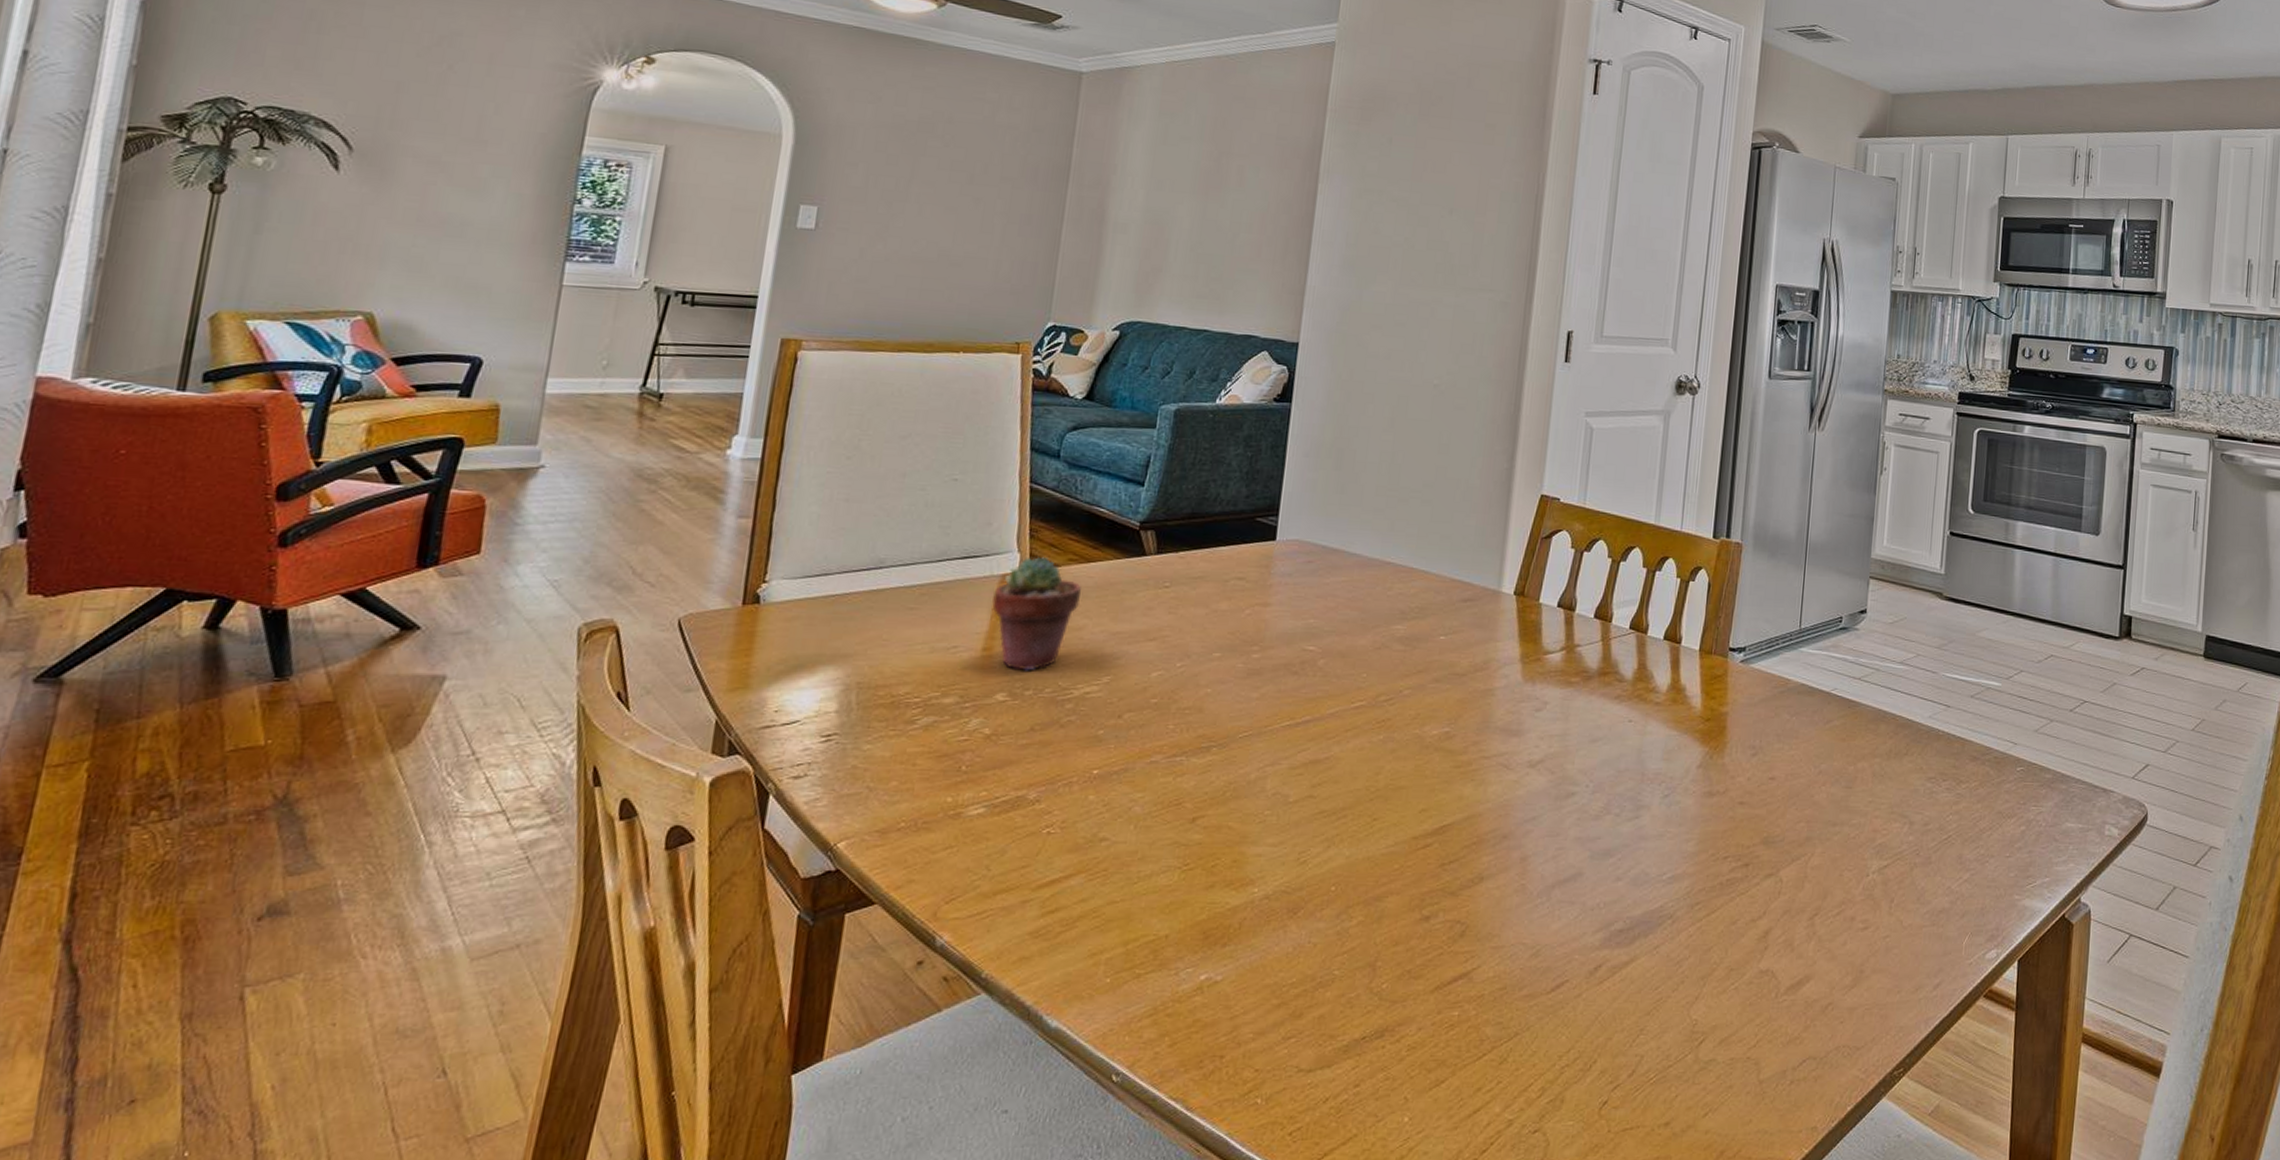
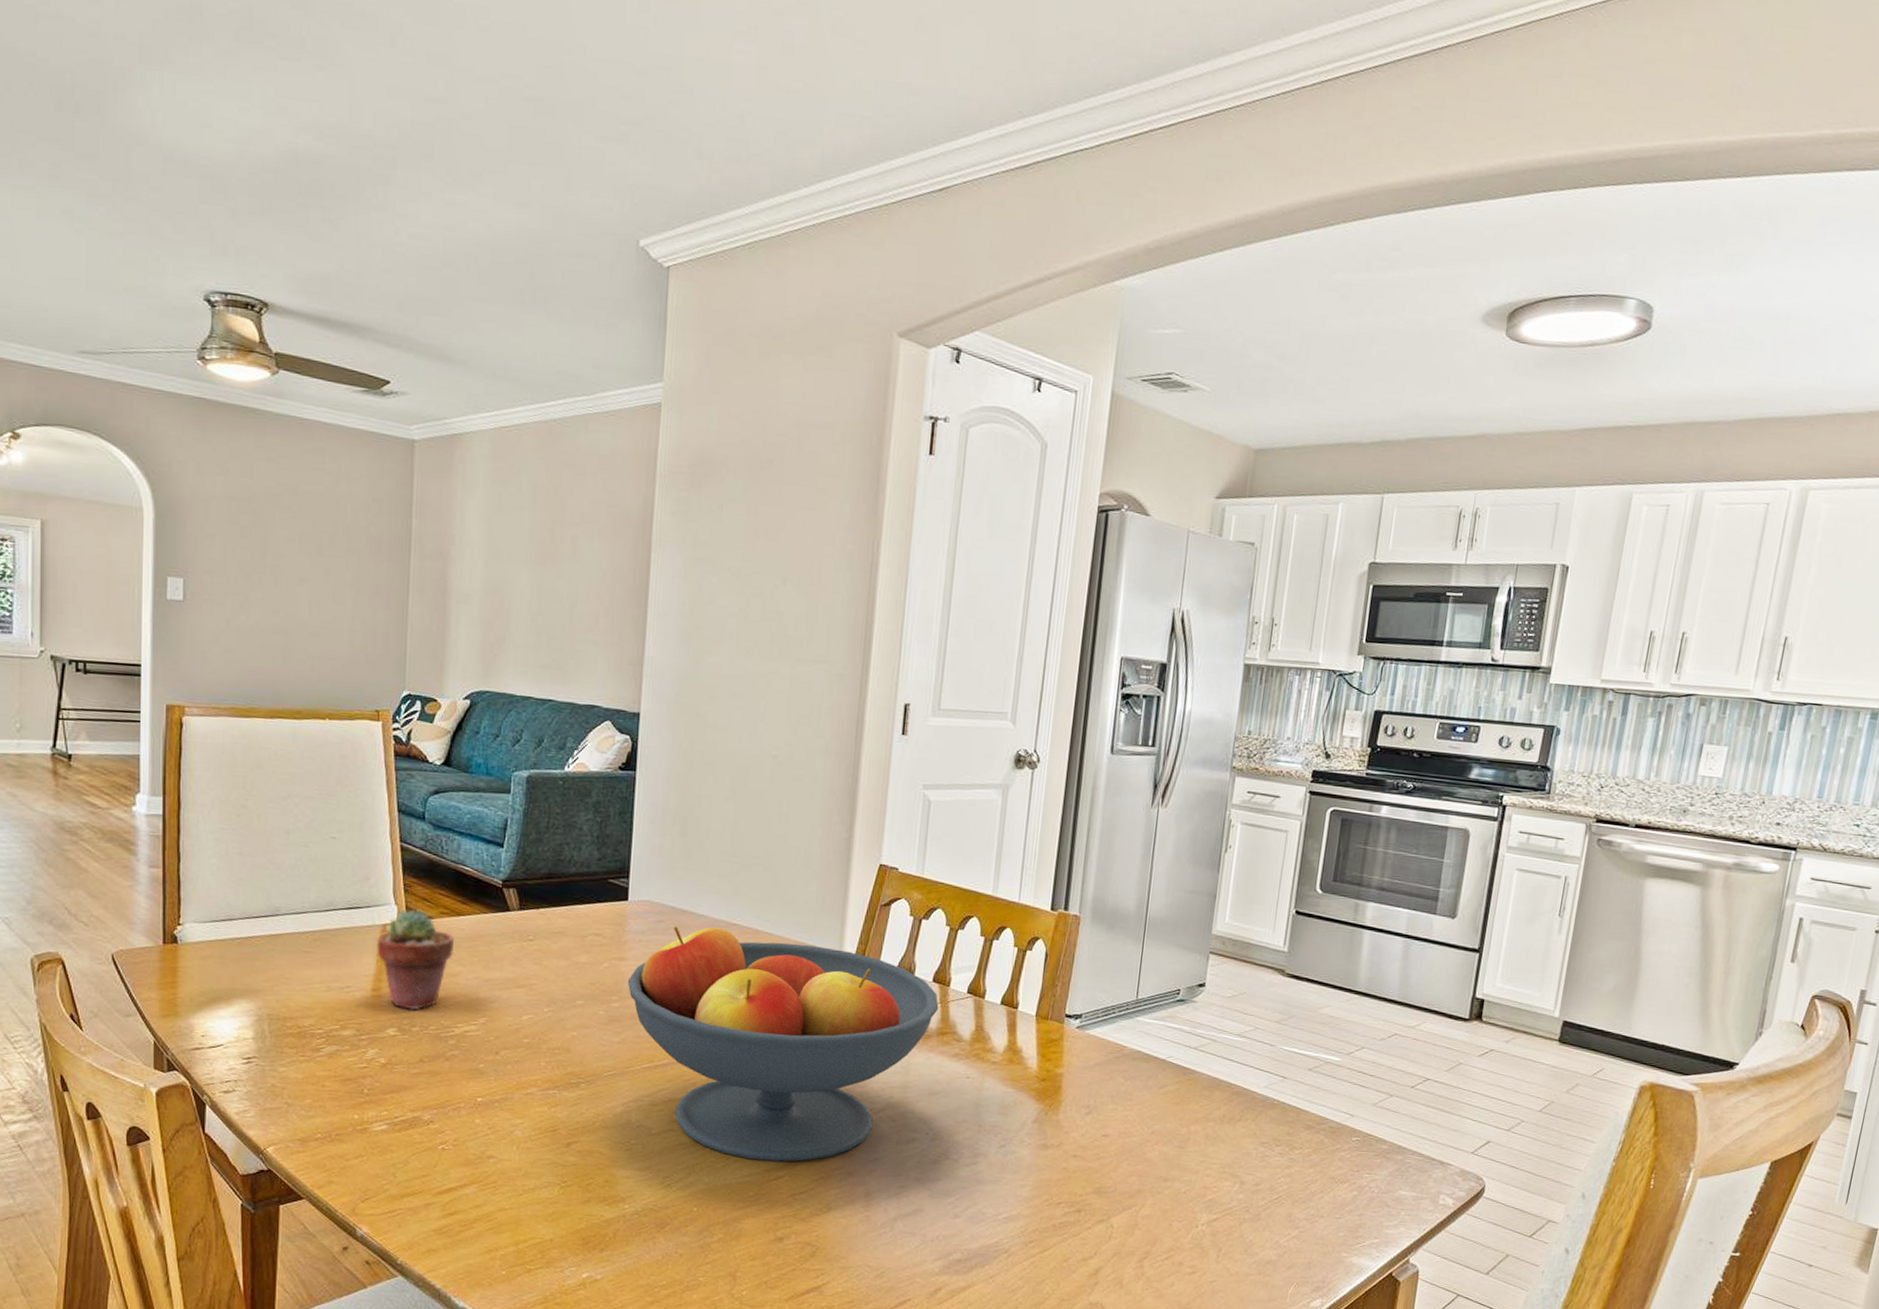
fruit bowl: none [1270,566,1601,827] -> present [627,926,939,1162]

